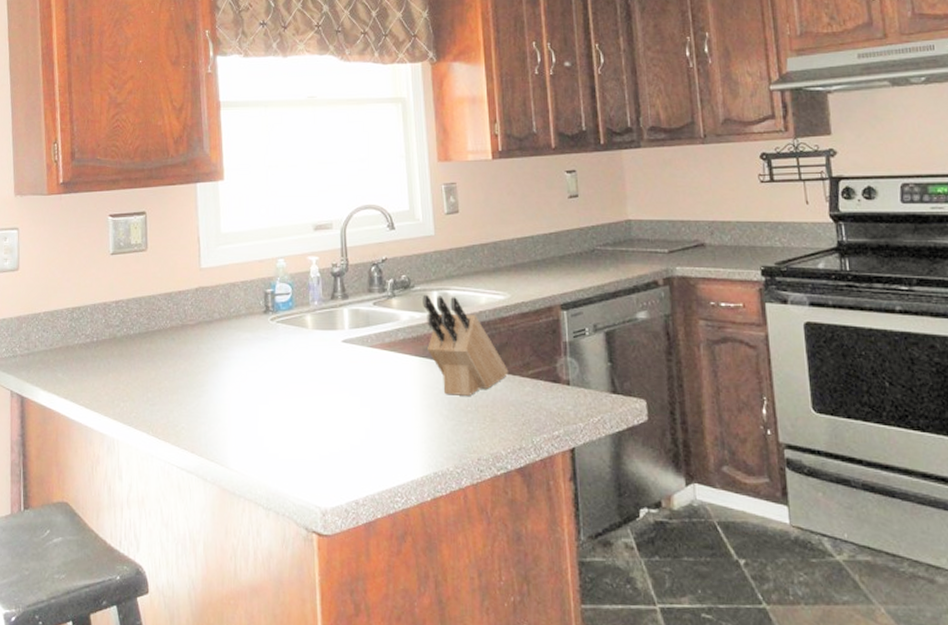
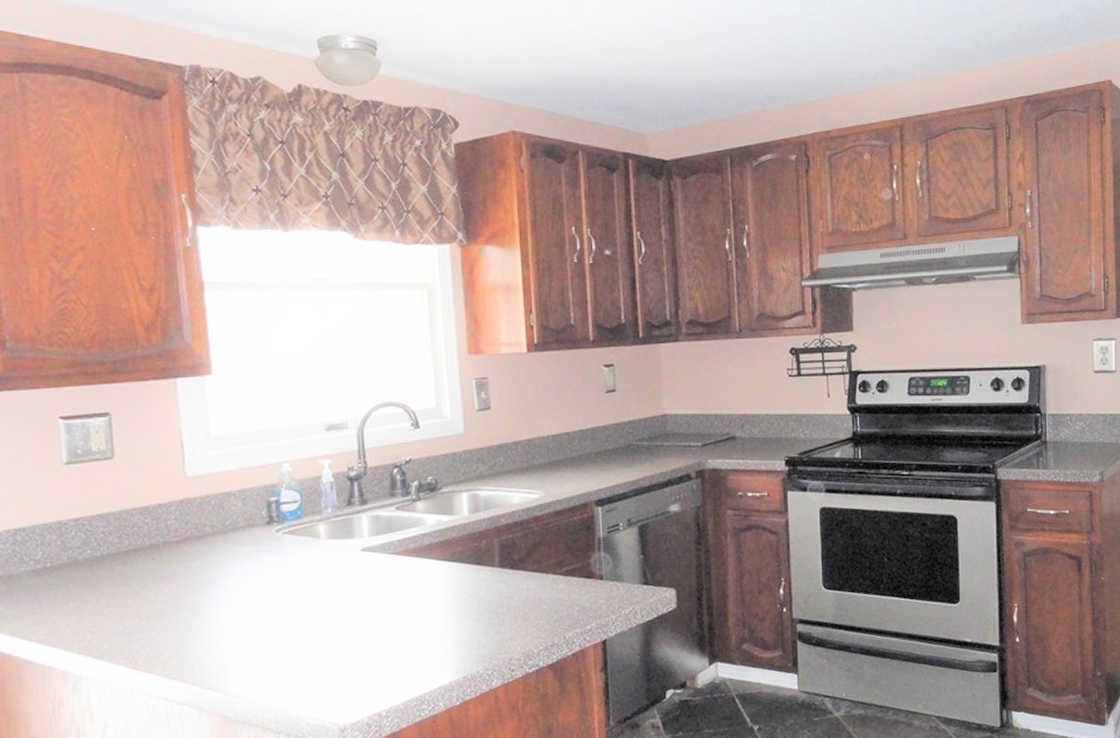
knife block: present [423,294,509,396] -> none [451,496,542,598]

